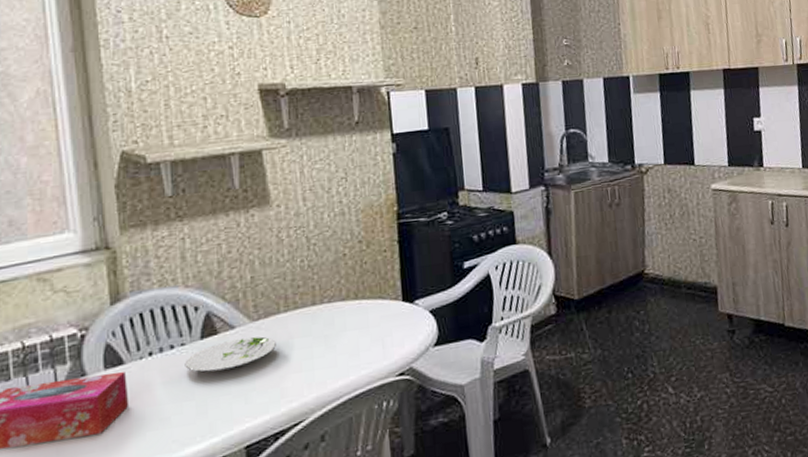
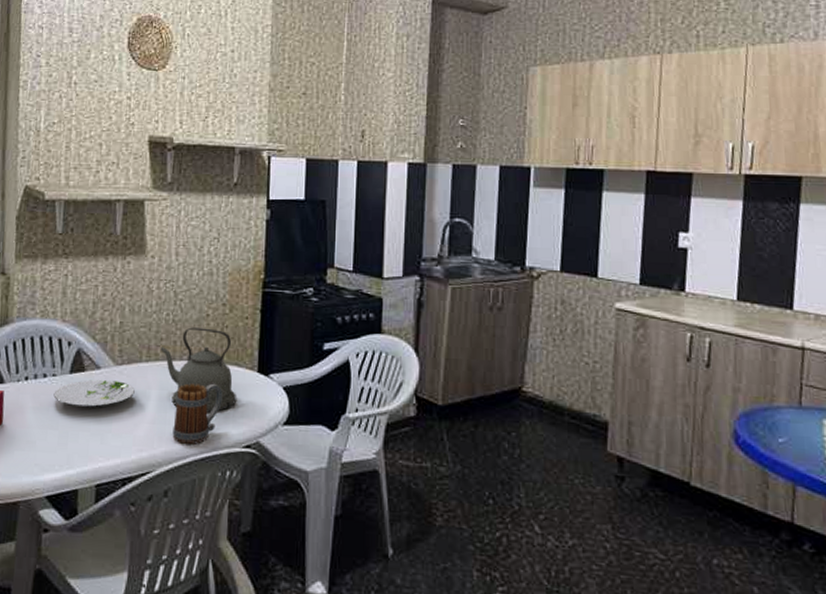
kettle: none [298,267,384,350] -> present [160,327,236,412]
mug: none [321,320,370,386] -> present [172,383,223,444]

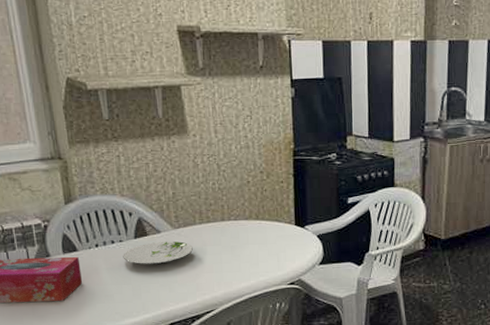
kettle: present [160,327,236,412] -> none [210,192,279,259]
mug: present [172,383,223,444] -> none [229,237,268,286]

